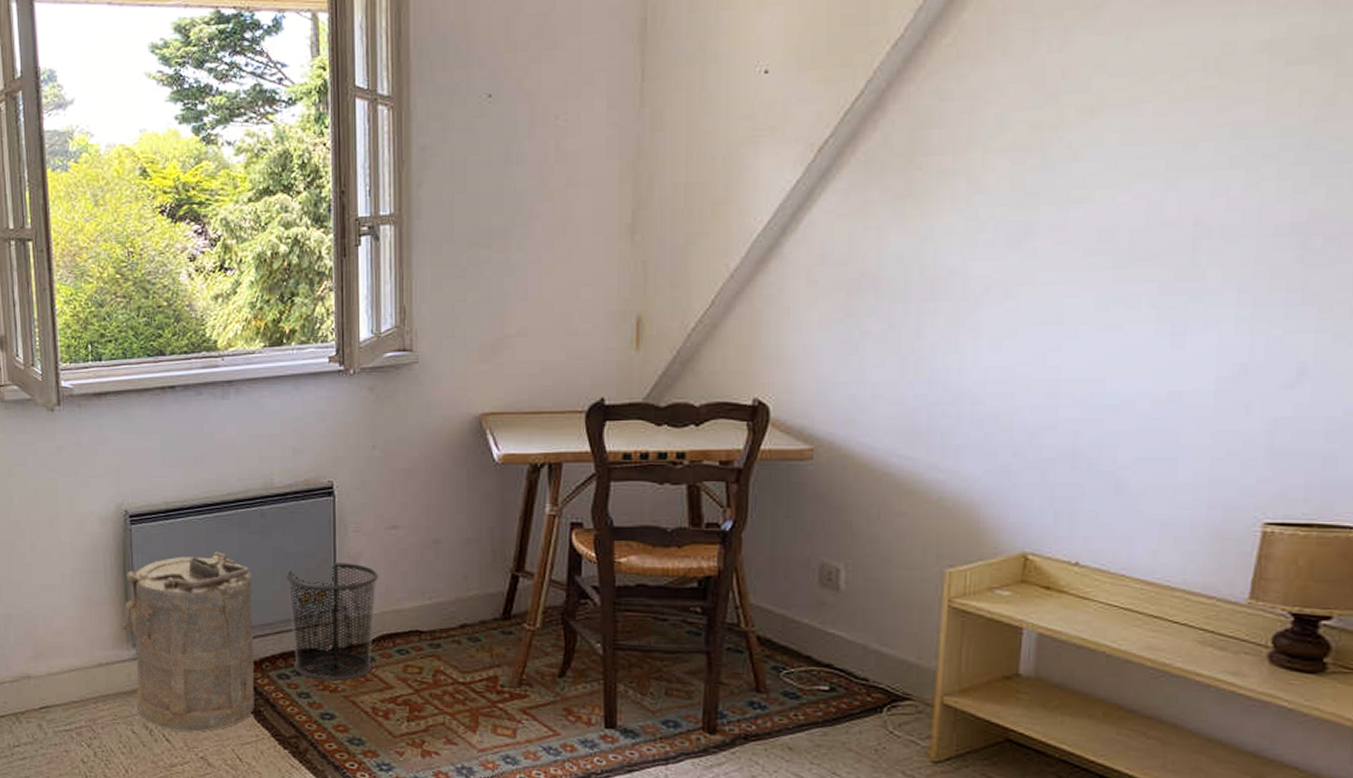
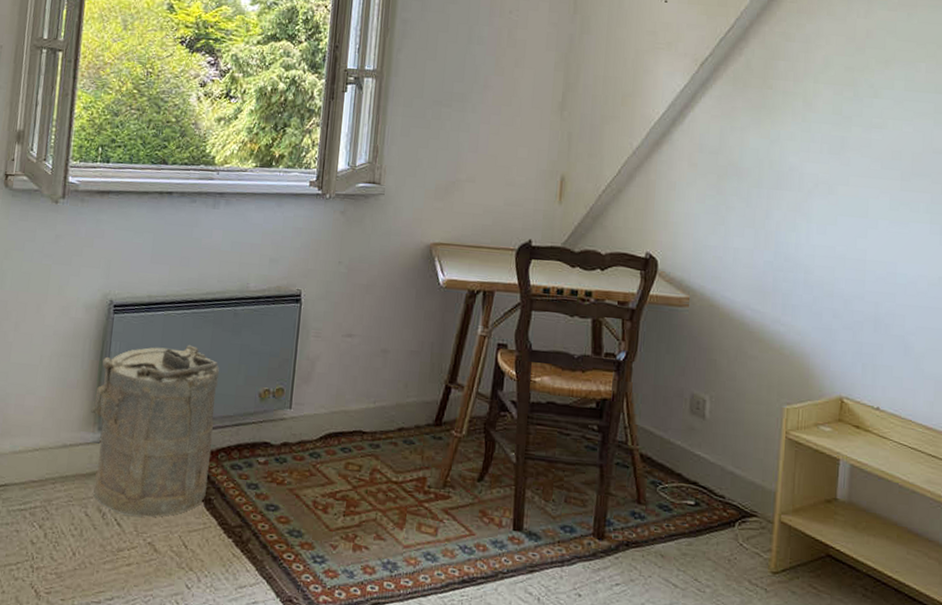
waste bin: present [286,562,379,682] -> none [246,363,332,475]

